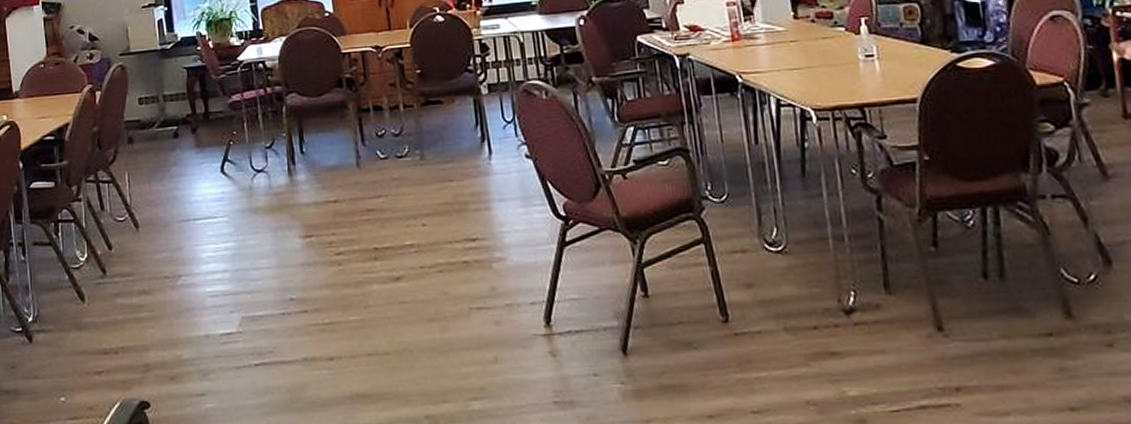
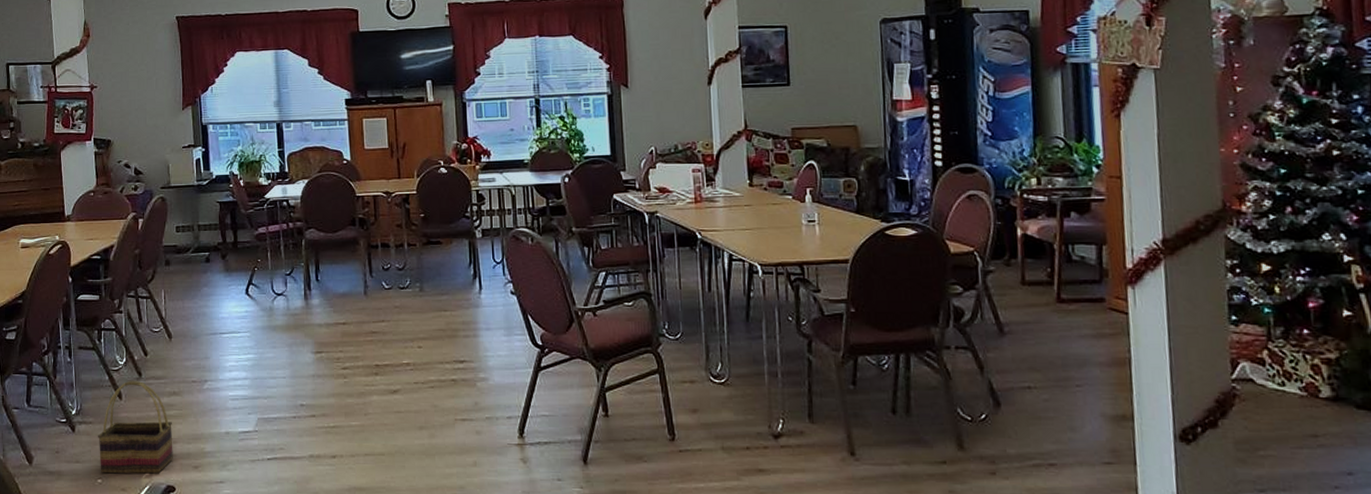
woven basket: none [59,278,146,390] -> present [98,380,173,474]

